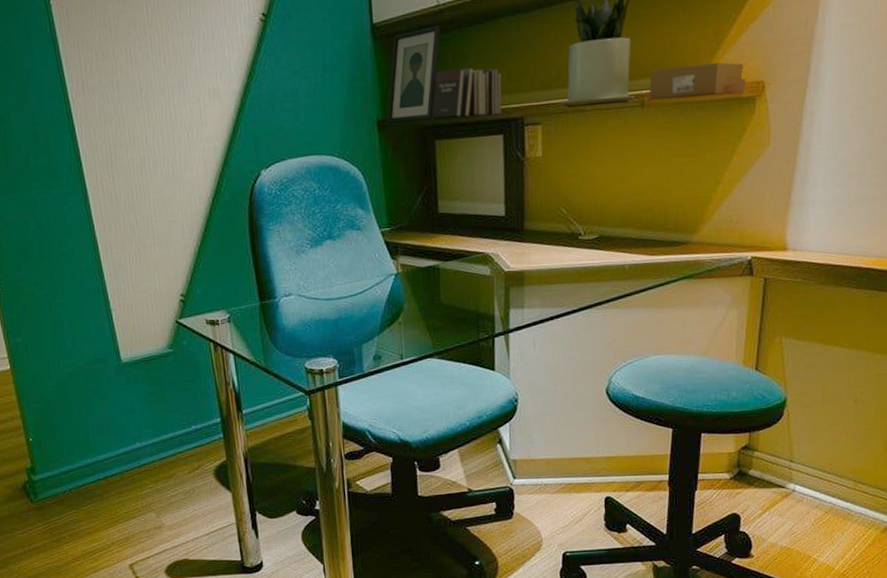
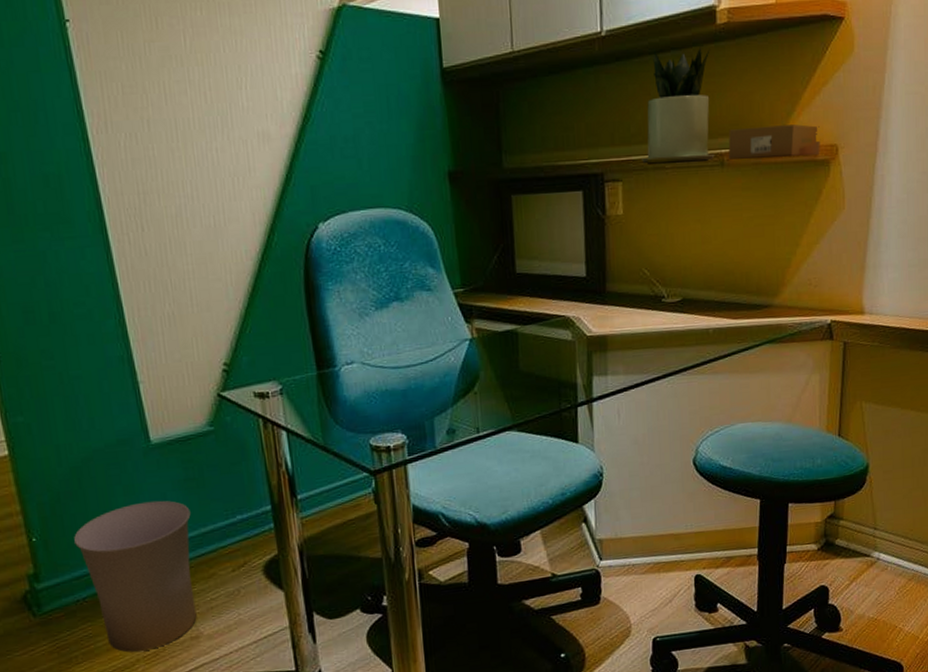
waste bin: none [61,410,160,537] -> present [74,500,197,653]
picture frame: present [387,26,441,123] -> none [459,74,516,175]
books: present [432,68,502,120] -> none [507,120,581,173]

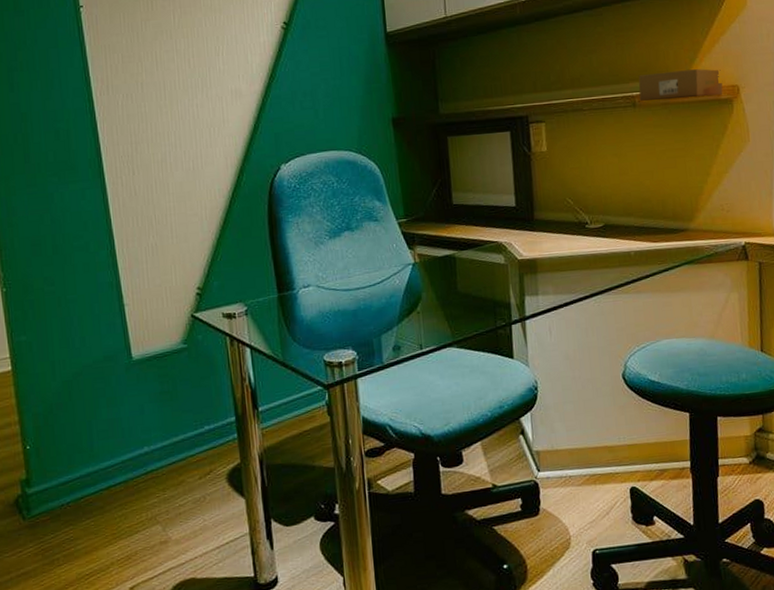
waste bin: present [74,500,197,653] -> none [62,412,166,556]
planter: present [640,47,715,166] -> none [560,6,627,108]

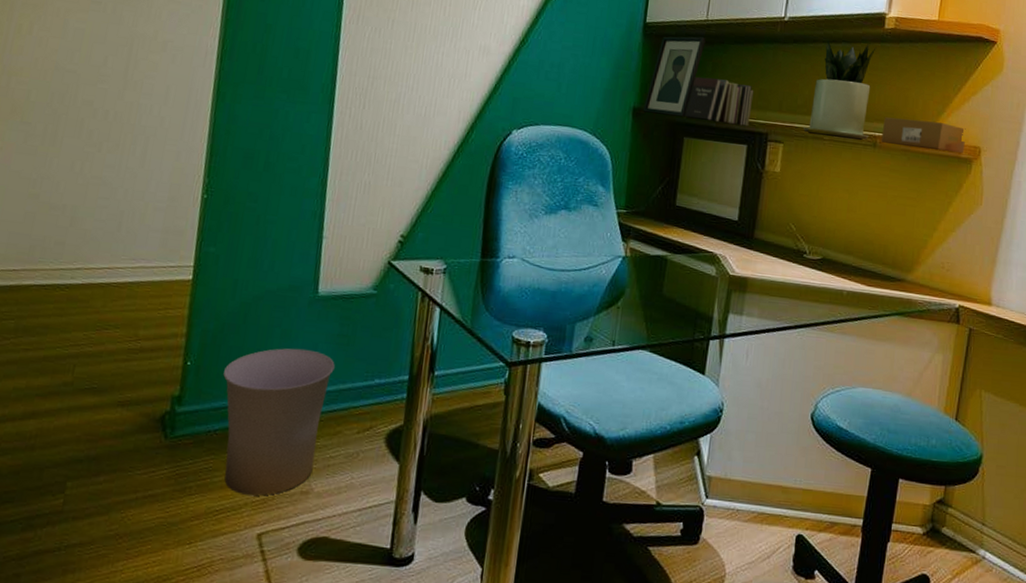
waste bin: none [62,412,166,556] -> present [223,348,335,496]
picture frame: none [401,35,449,121] -> present [642,36,706,117]
books: none [443,72,508,118] -> present [685,76,754,127]
planter: none [560,6,627,108] -> present [802,39,877,141]

